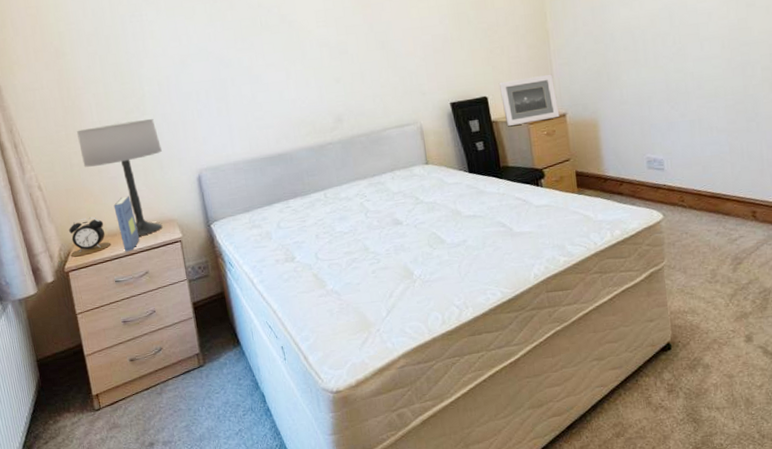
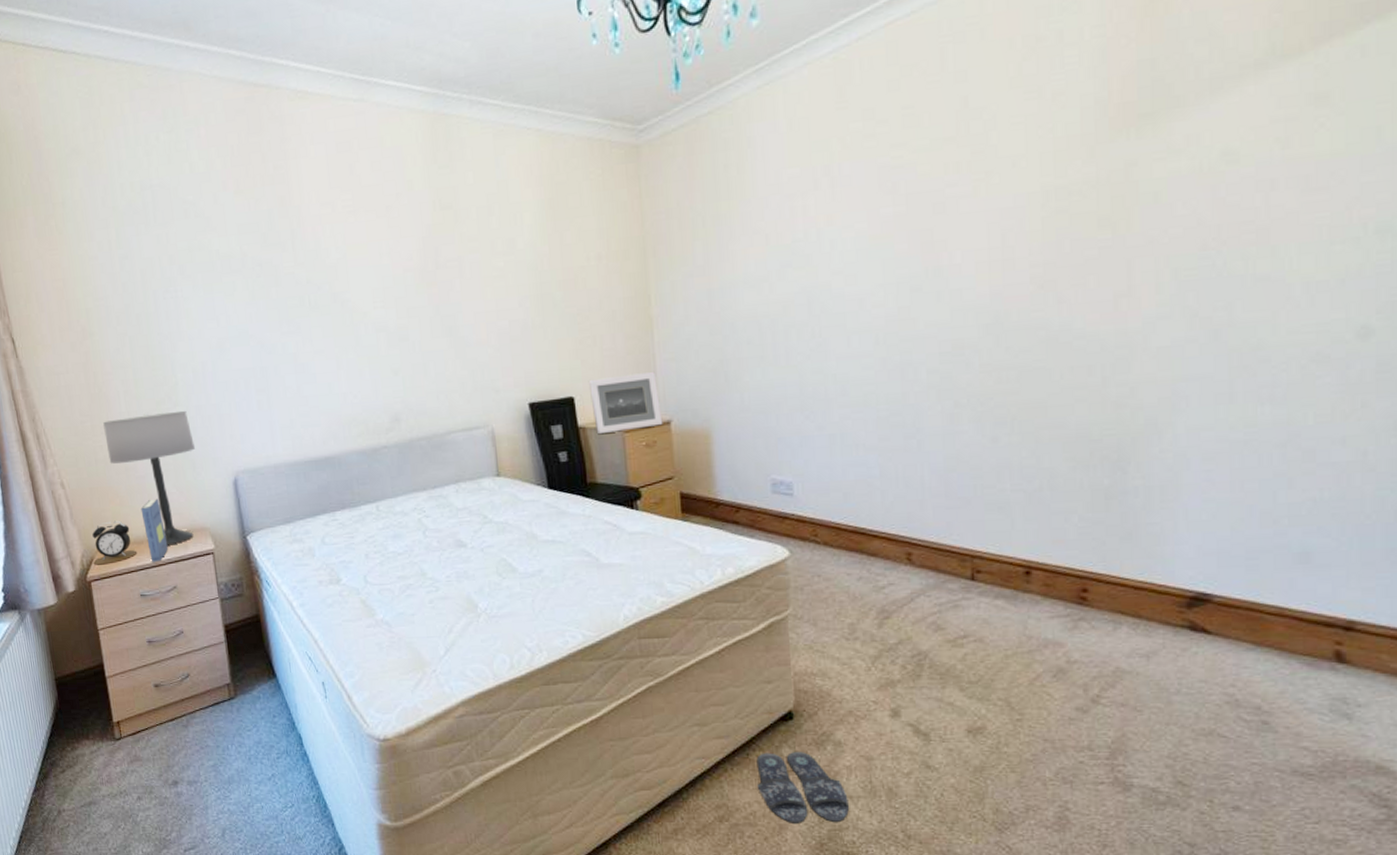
slippers: none [644,374,717,434] -> present [756,751,849,823]

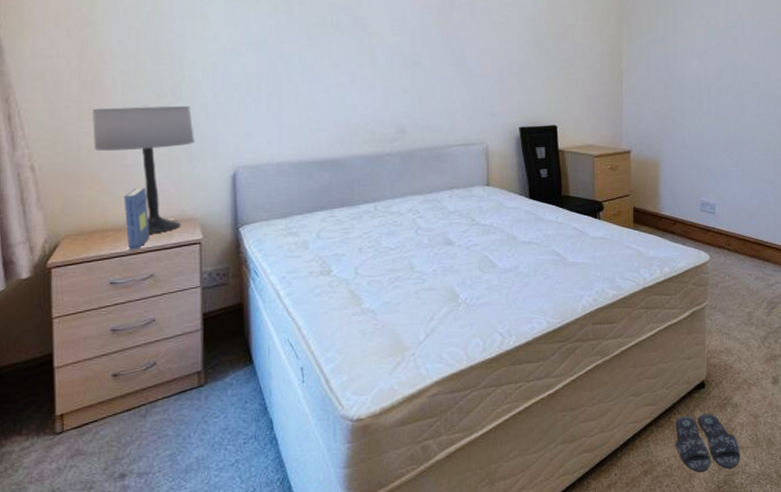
alarm clock: present [92,520,136,565] -> none [58,207,112,251]
picture frame: present [588,371,663,435] -> none [569,111,625,157]

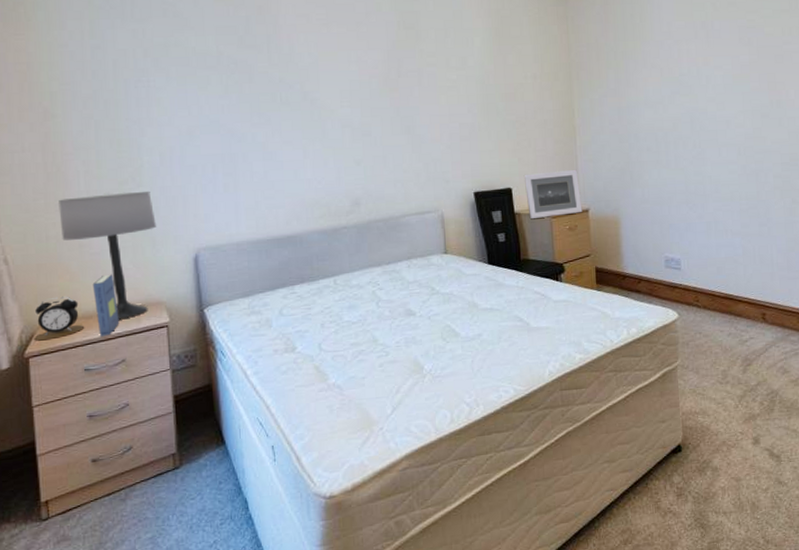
alarm clock: none [58,207,112,251] -> present [34,296,84,341]
picture frame: none [569,111,625,157] -> present [523,169,583,220]
slippers: present [674,413,740,472] -> none [653,477,724,540]

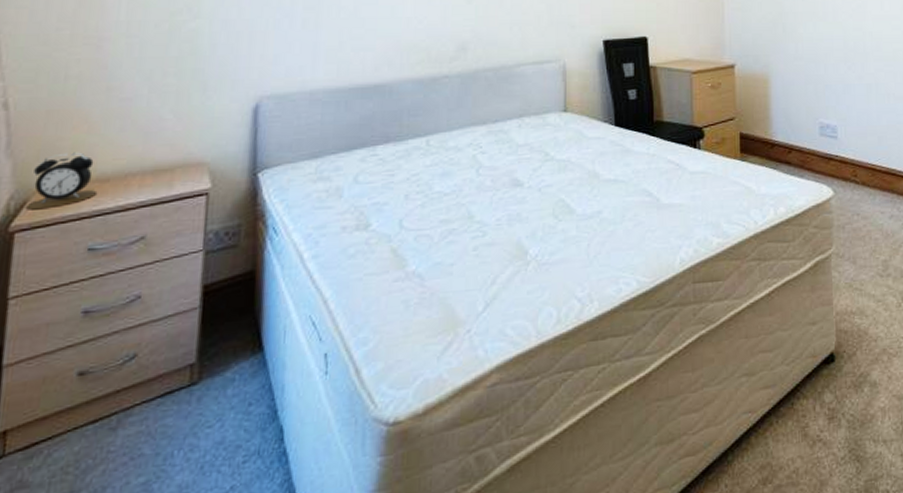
table lamp: present [59,191,156,320] -> none [85,24,211,185]
book: present [92,274,120,338] -> none [115,125,146,207]
picture frame: present [523,169,583,220] -> none [662,18,728,75]

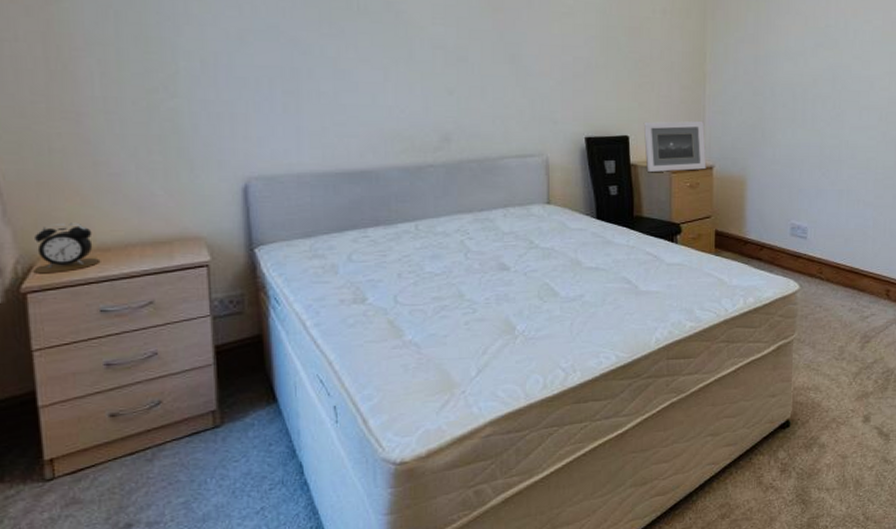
picture frame: none [662,18,728,75] -> present [643,120,707,173]

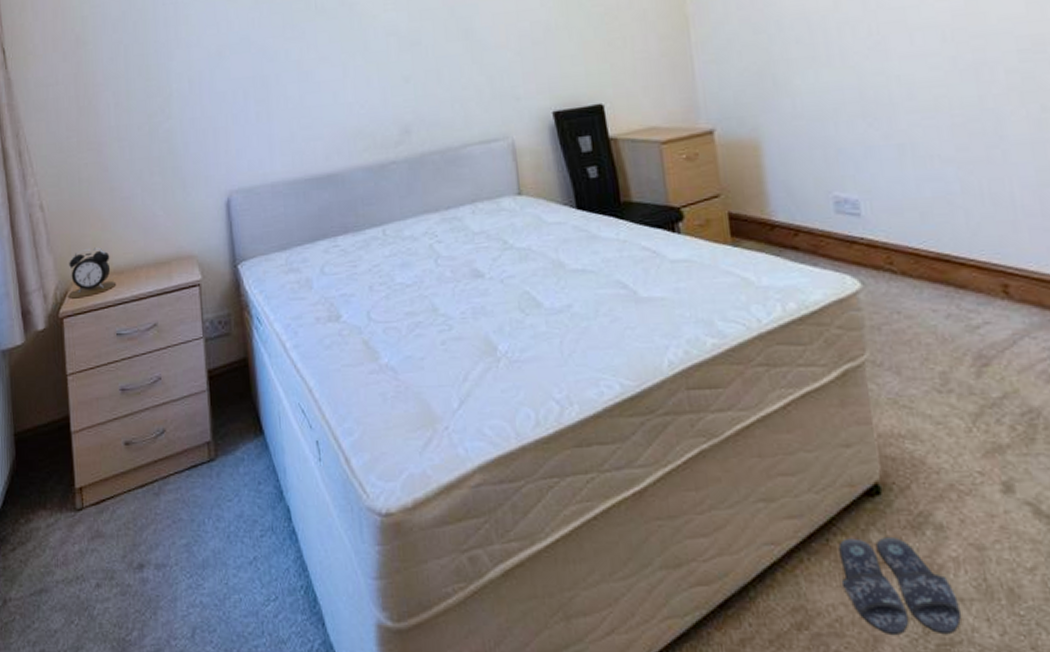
picture frame: present [643,120,707,173] -> none [618,74,705,147]
slippers: none [755,453,826,515] -> present [838,536,961,634]

